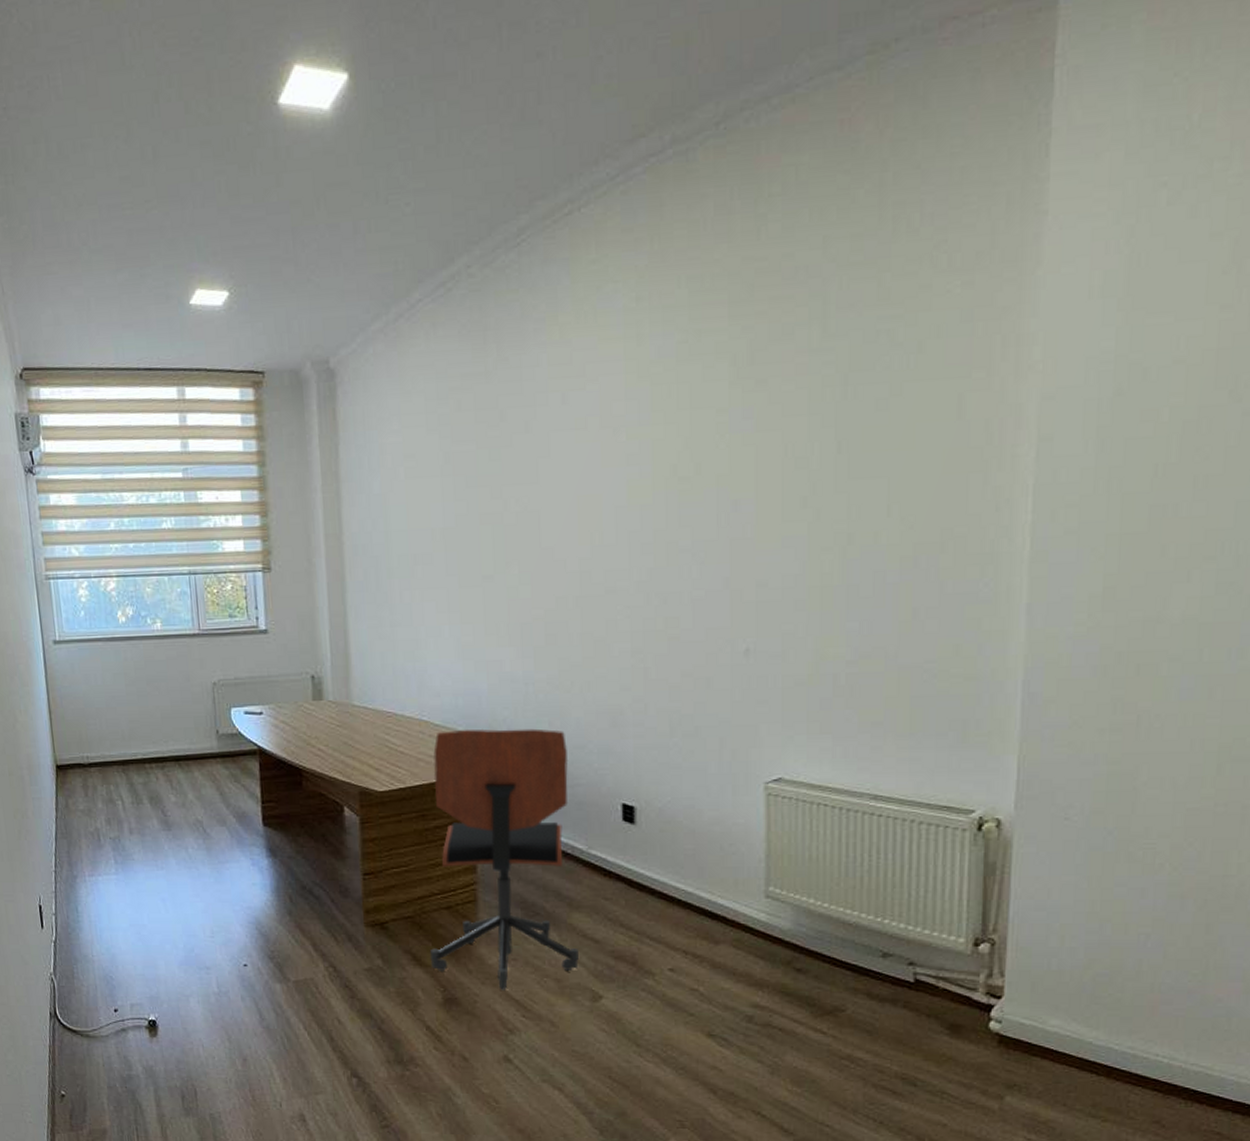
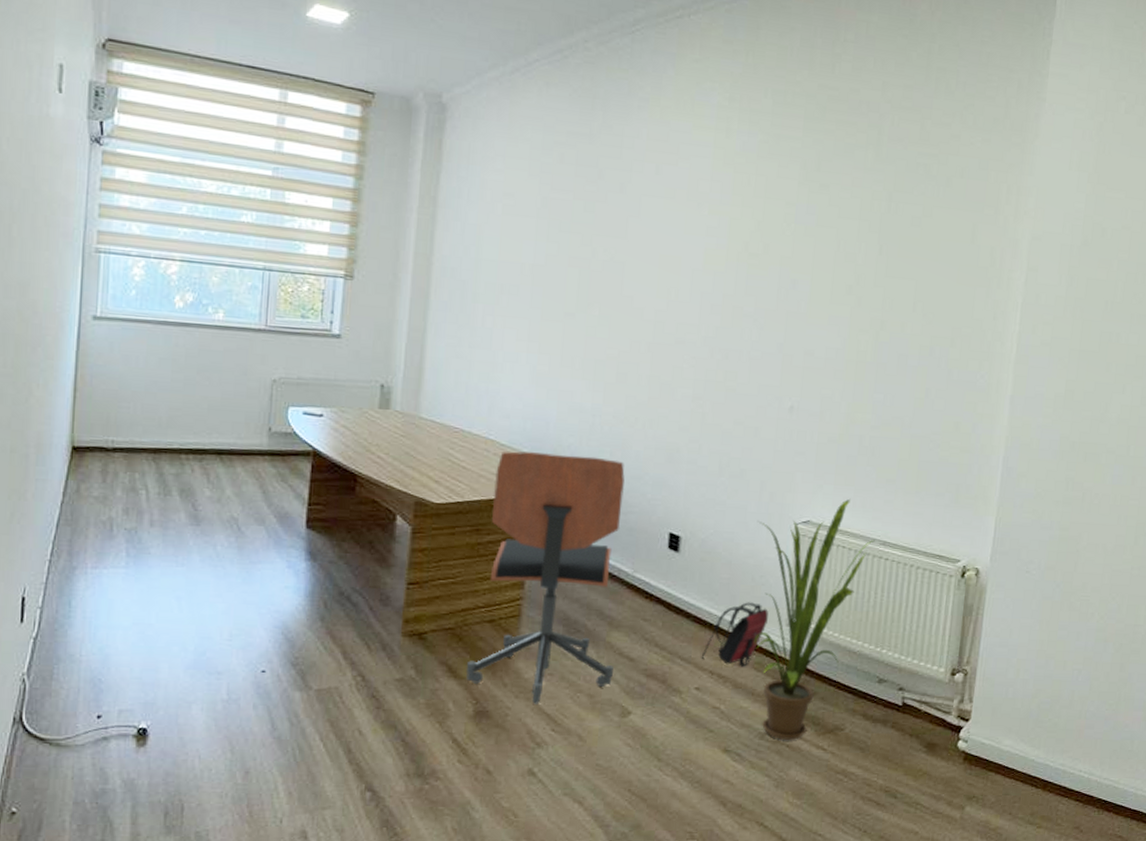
backpack: none [671,874,743,945] -> present [701,602,769,667]
house plant: none [721,748,863,1023] -> present [754,498,875,740]

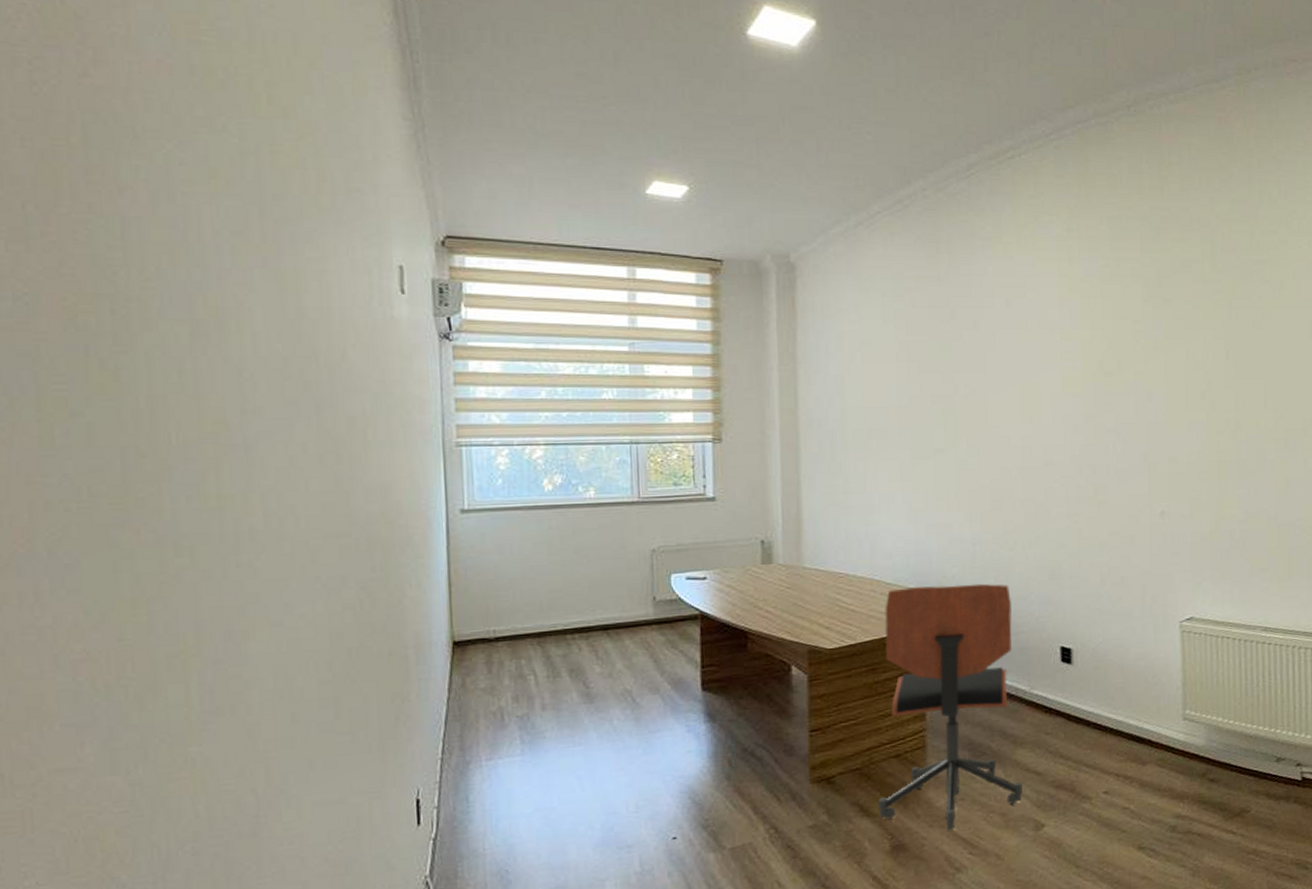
backpack: present [701,602,769,667] -> none [1105,702,1165,766]
house plant: present [754,498,875,740] -> none [1144,591,1256,830]

